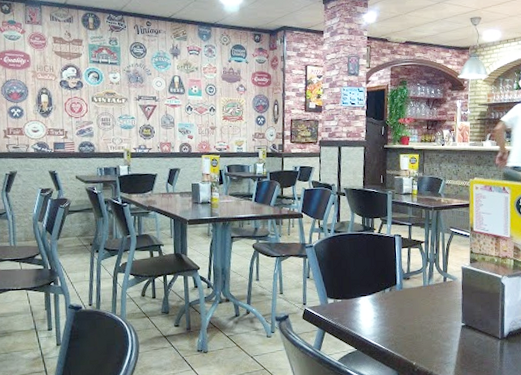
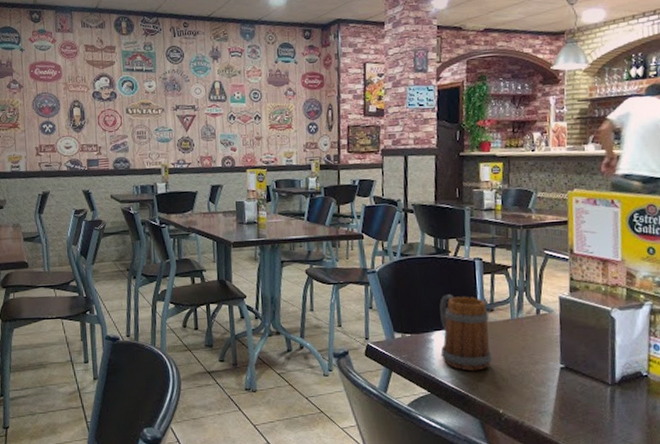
beer mug: none [366,265,407,330] -> present [440,294,491,371]

